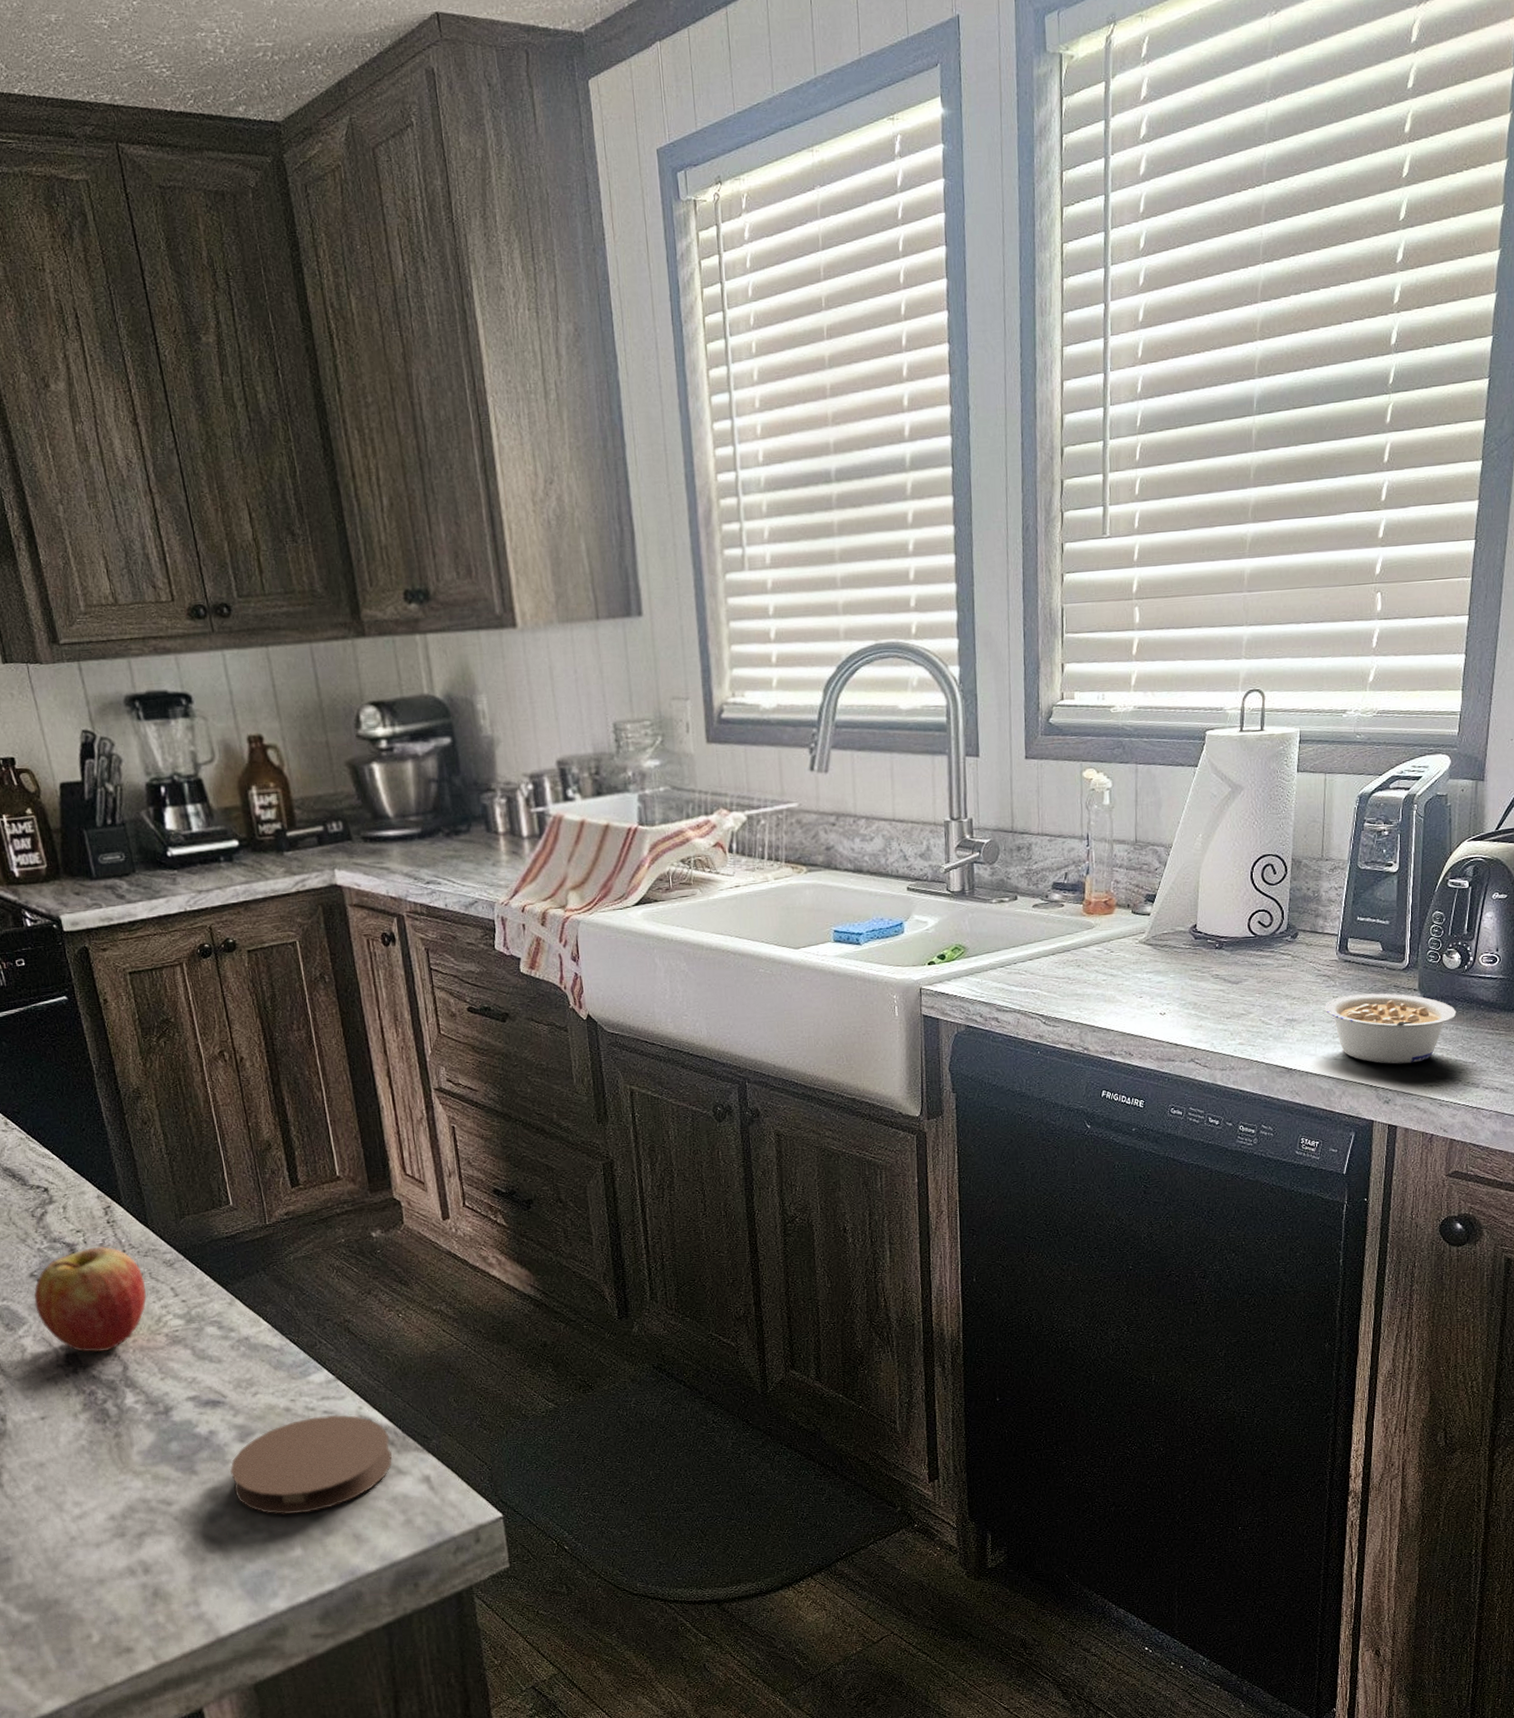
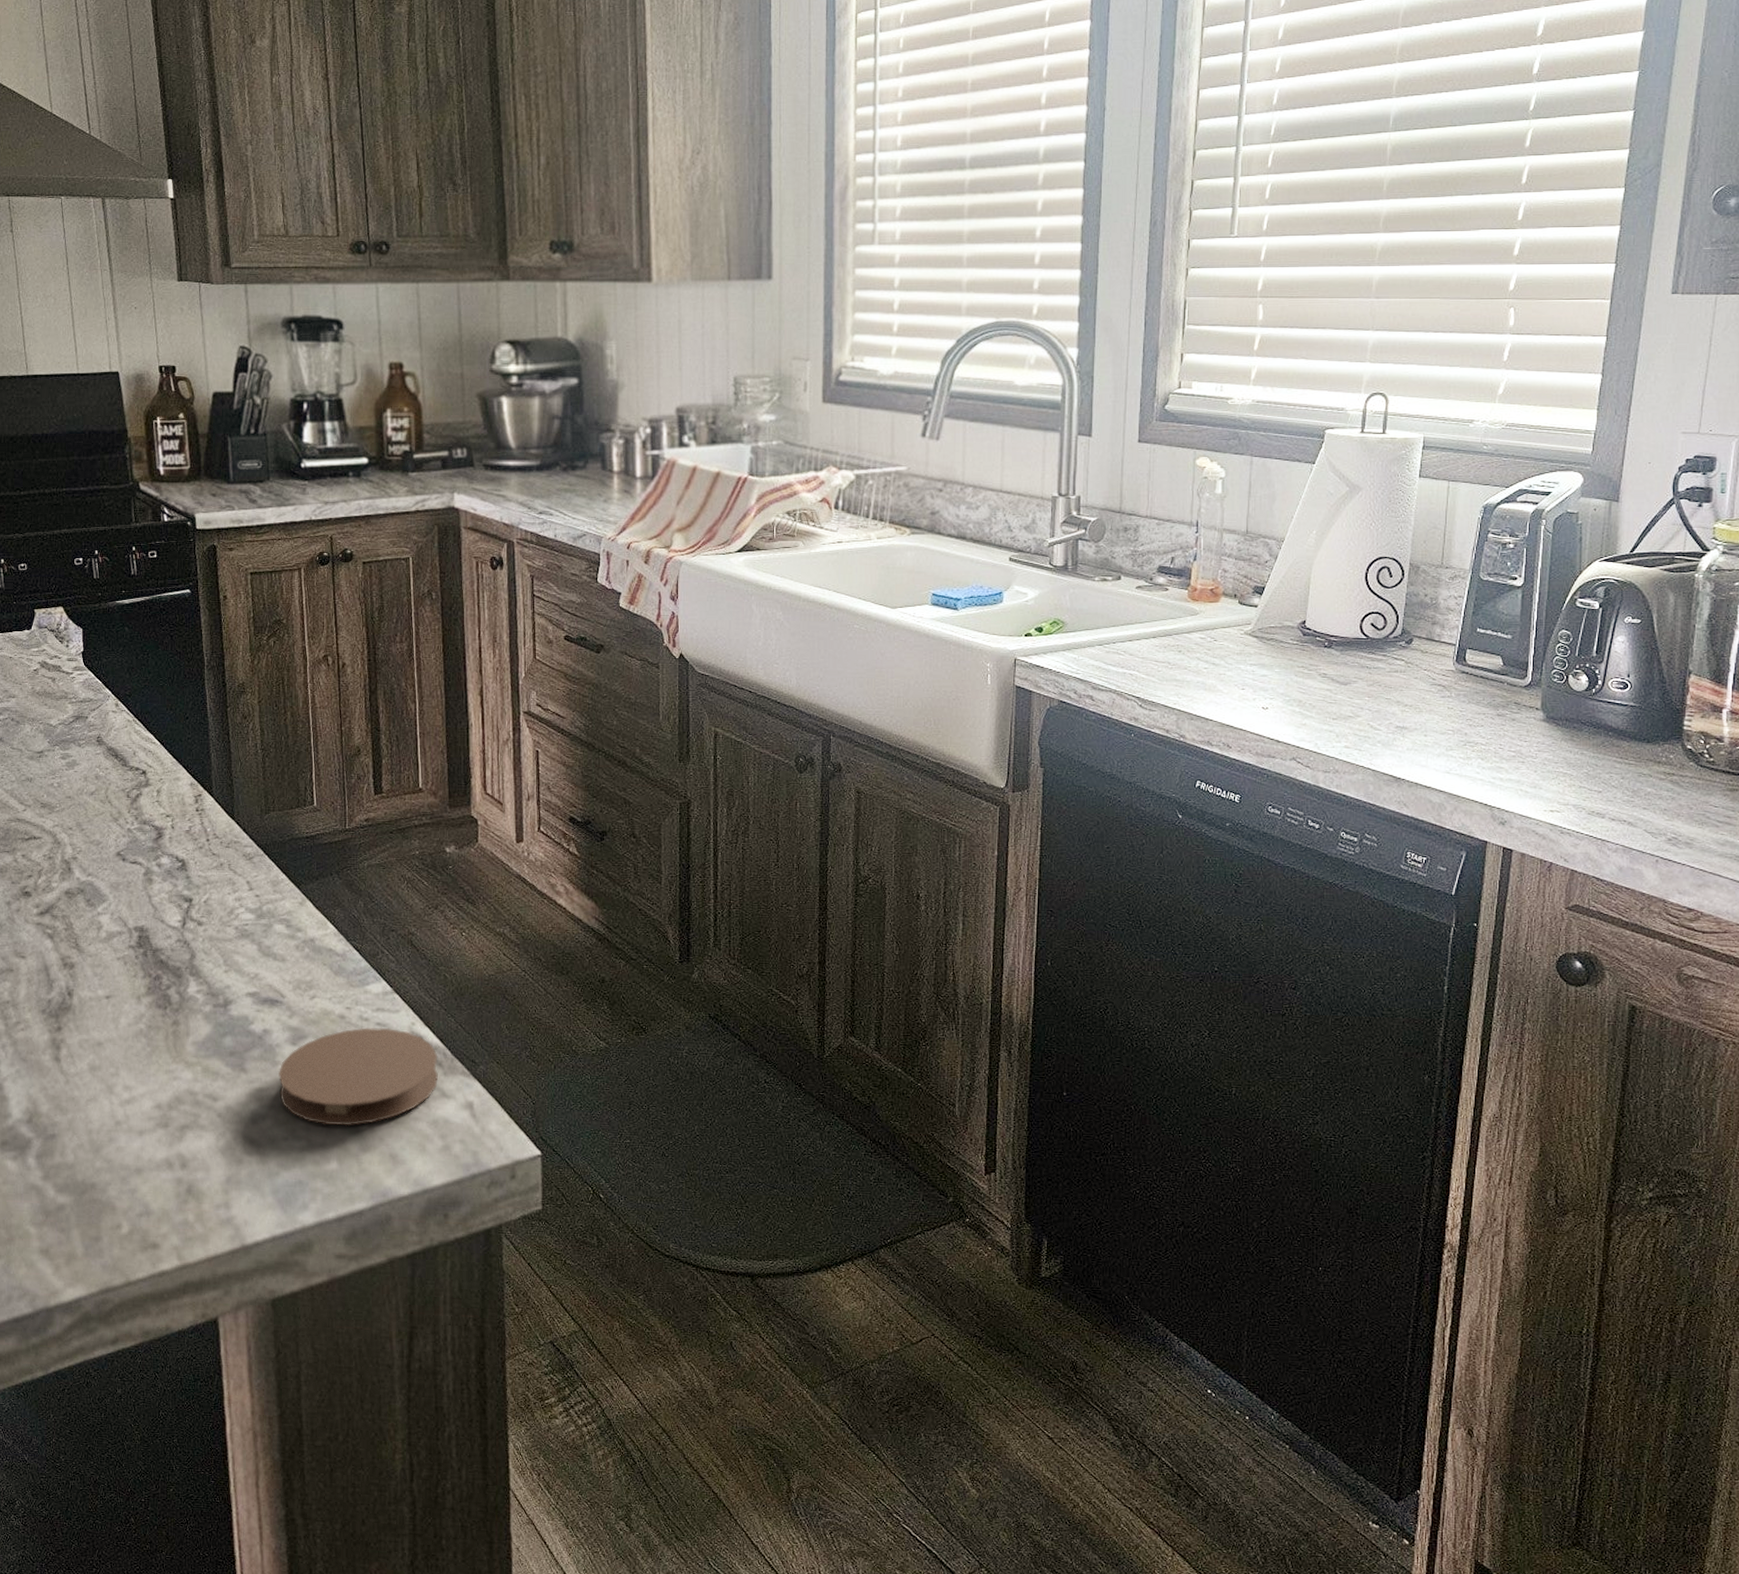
fruit: present [34,1246,146,1353] -> none [117,833,224,938]
legume: present [1324,993,1457,1064] -> none [1437,708,1582,785]

